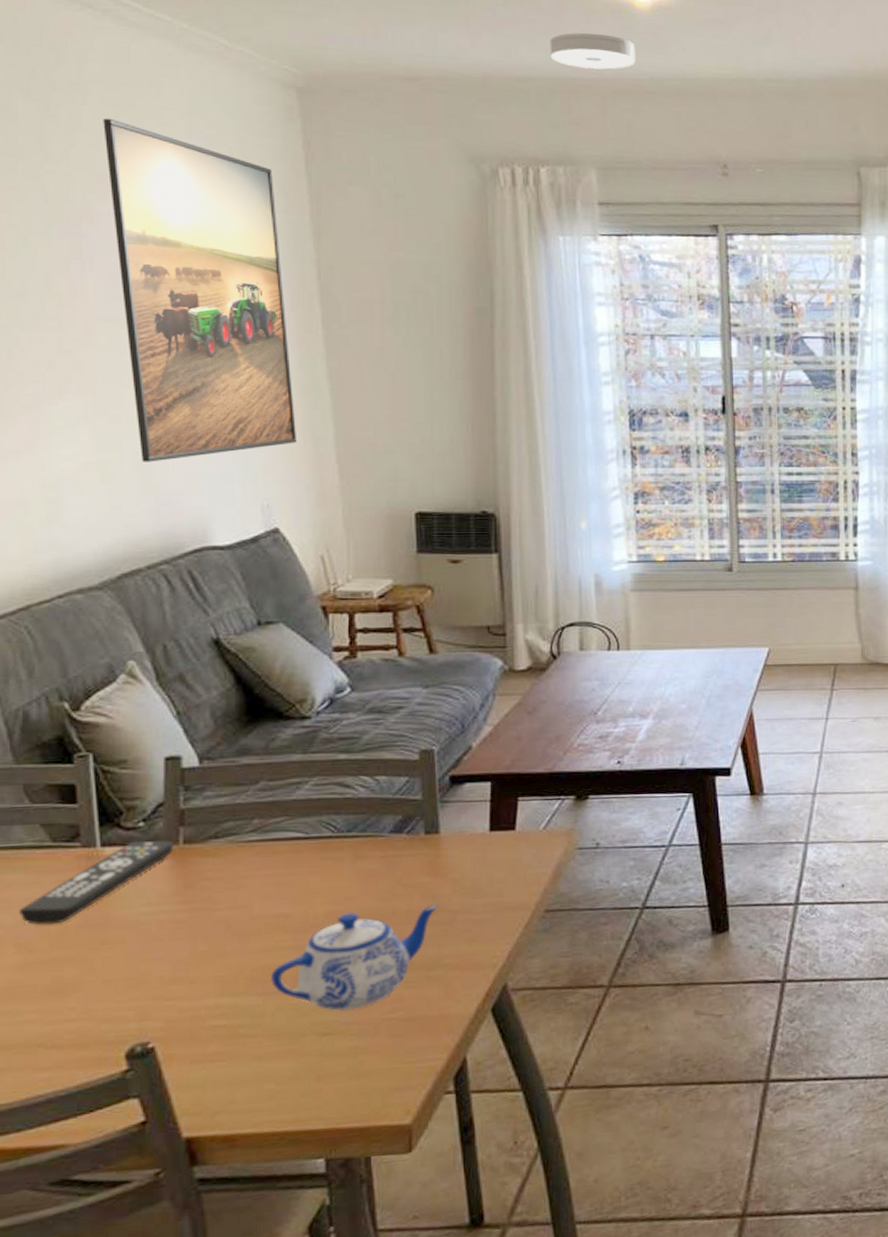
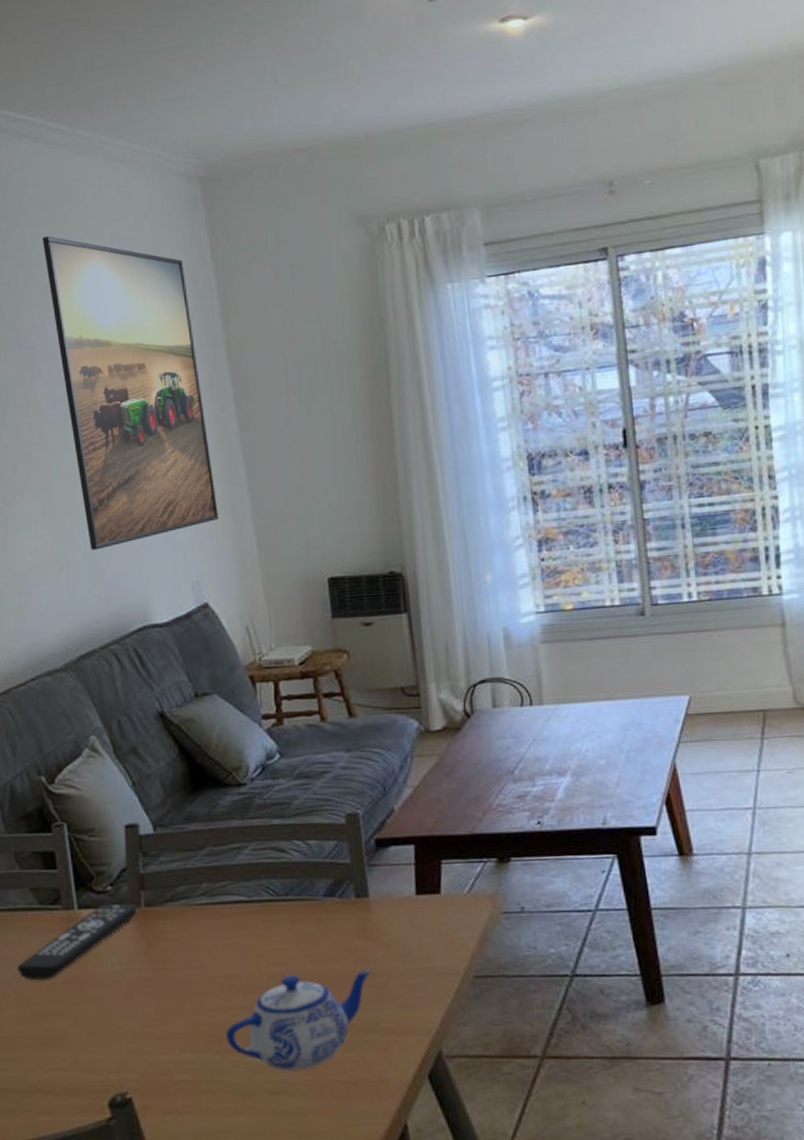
smoke detector: present [550,32,636,70] -> none [426,68,512,109]

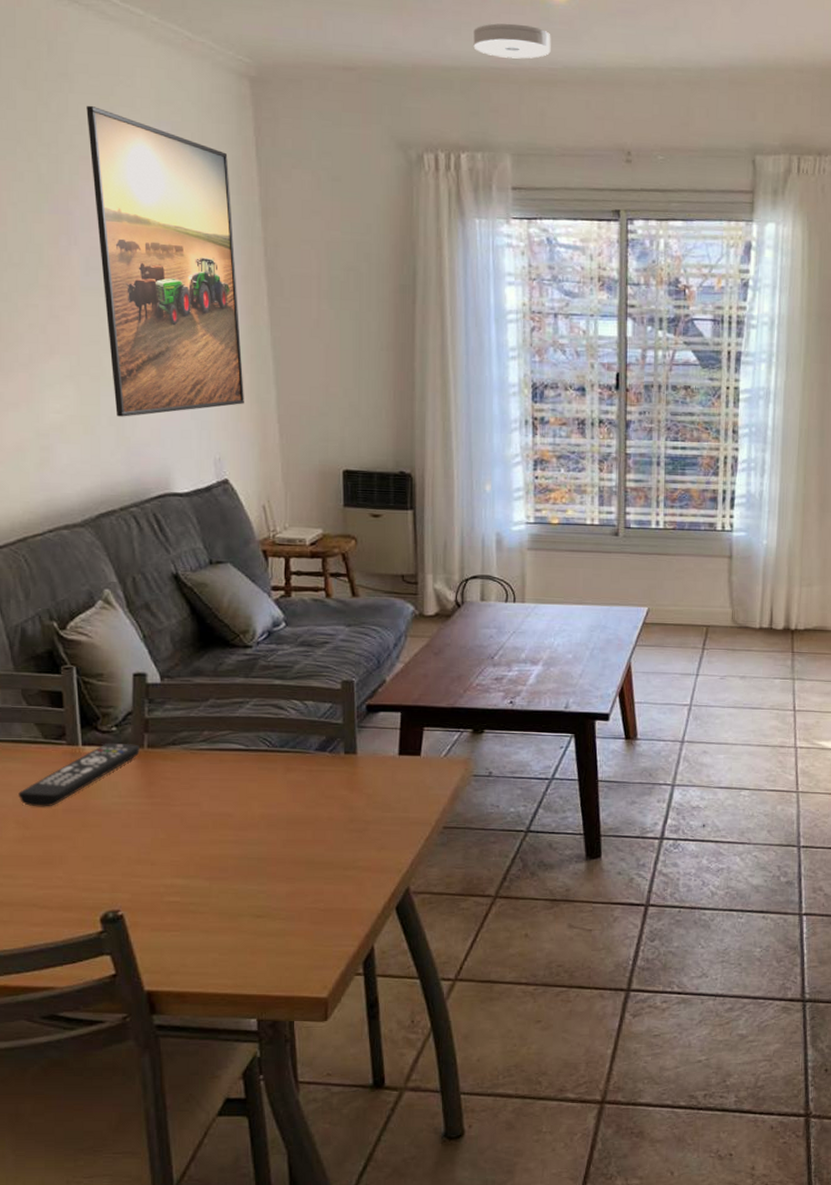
teapot: present [226,968,372,1072] -> none [216,815,354,899]
smoke detector: none [426,68,512,109] -> present [473,23,551,59]

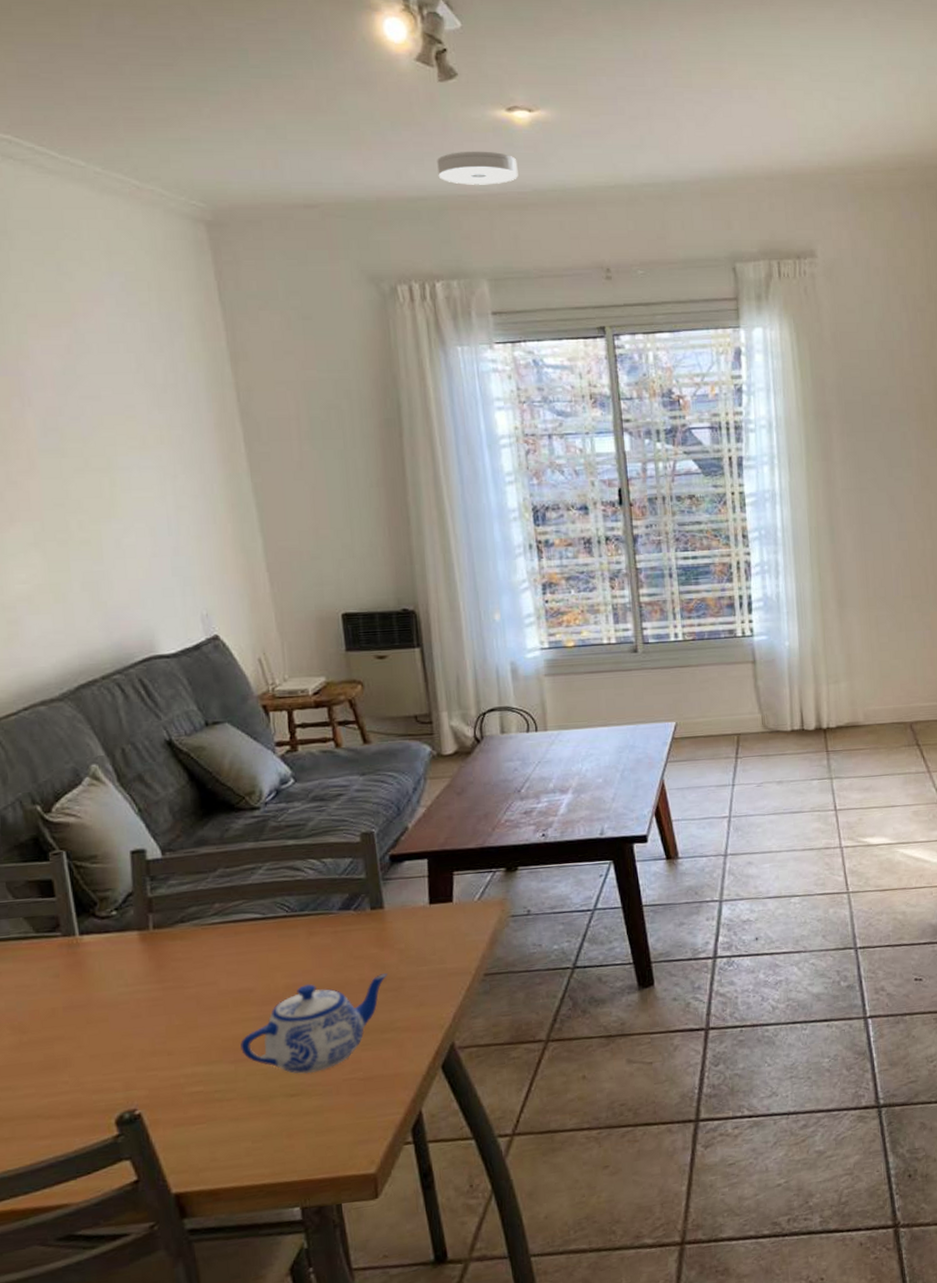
remote control: present [18,742,140,807] -> none [11,926,145,1009]
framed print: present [86,105,244,417] -> none [30,261,229,581]
teapot: none [216,815,354,899] -> present [240,973,387,1074]

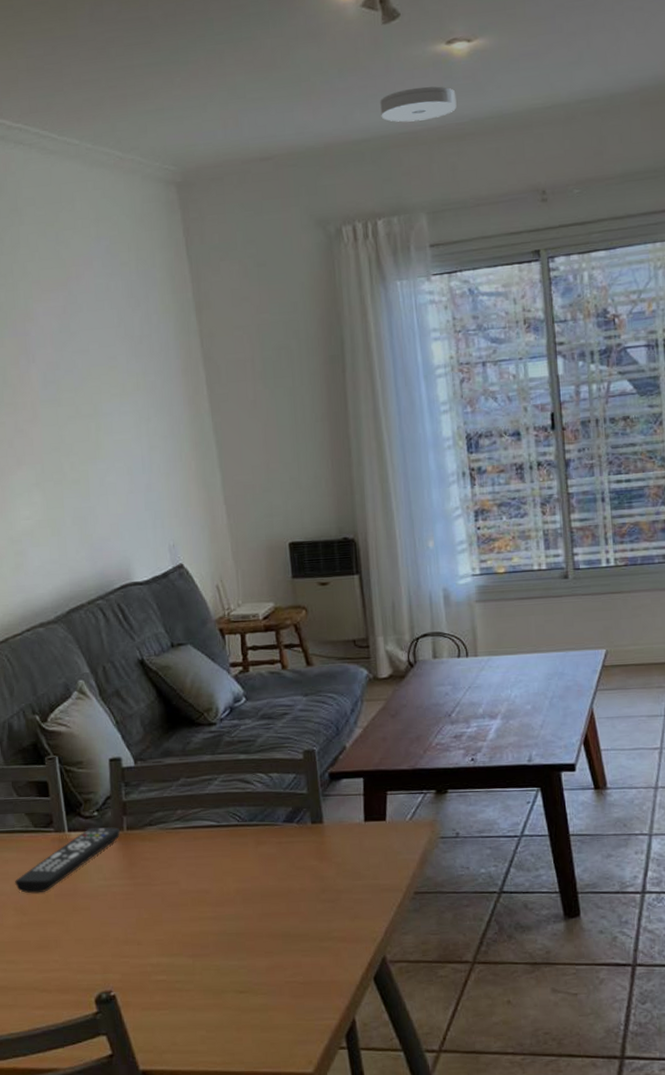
remote control: none [11,926,145,1009] -> present [15,826,120,894]
teapot: present [240,973,387,1074] -> none [198,885,326,974]

